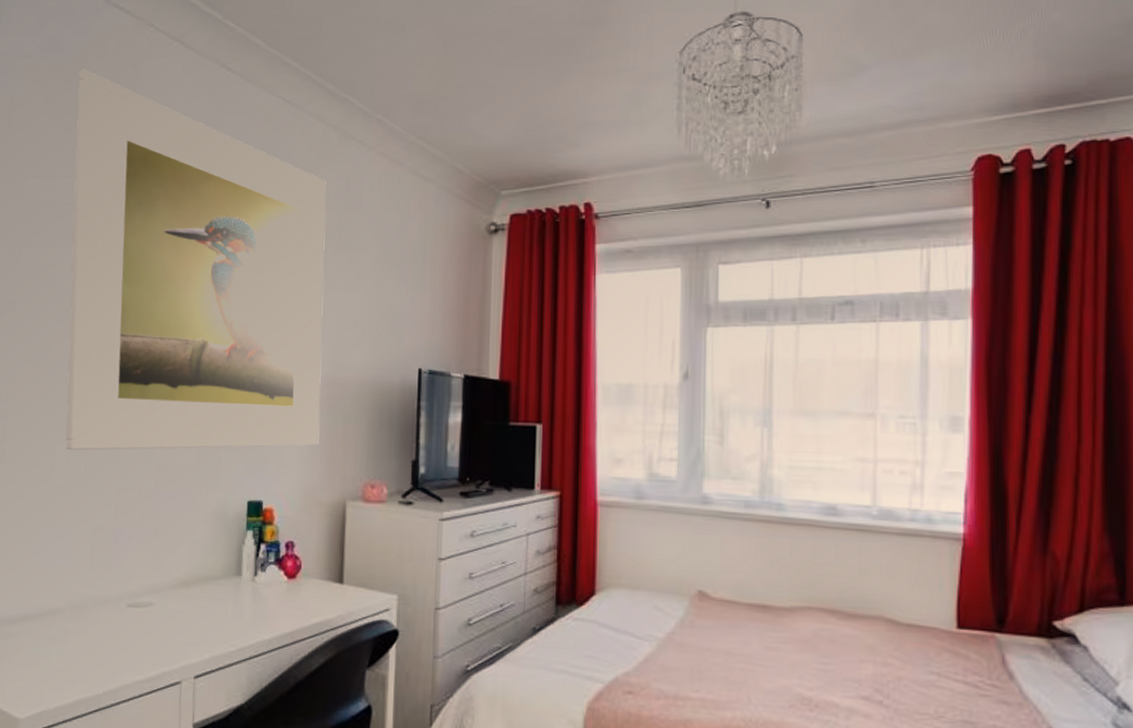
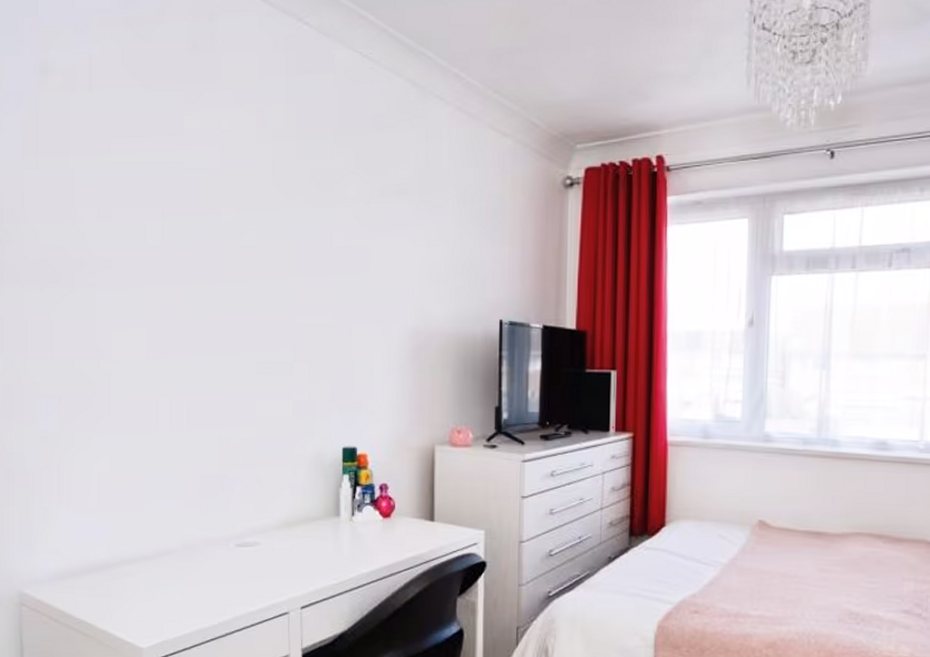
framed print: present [65,69,327,450] -> none [156,25,408,403]

